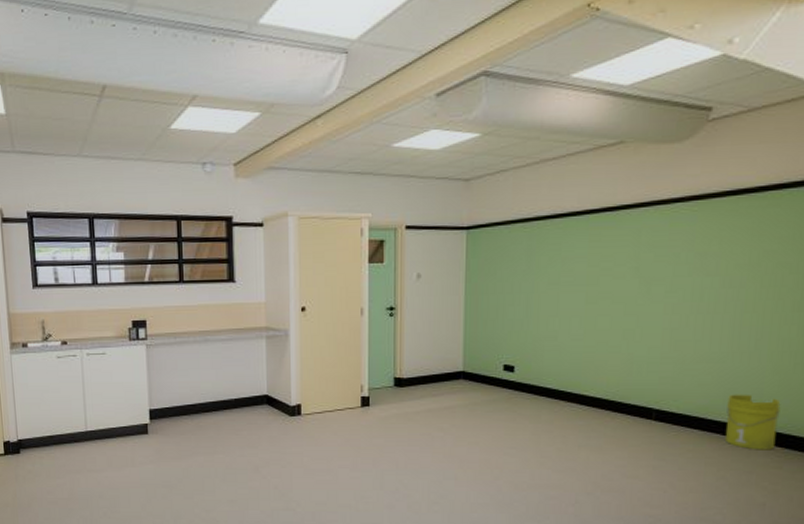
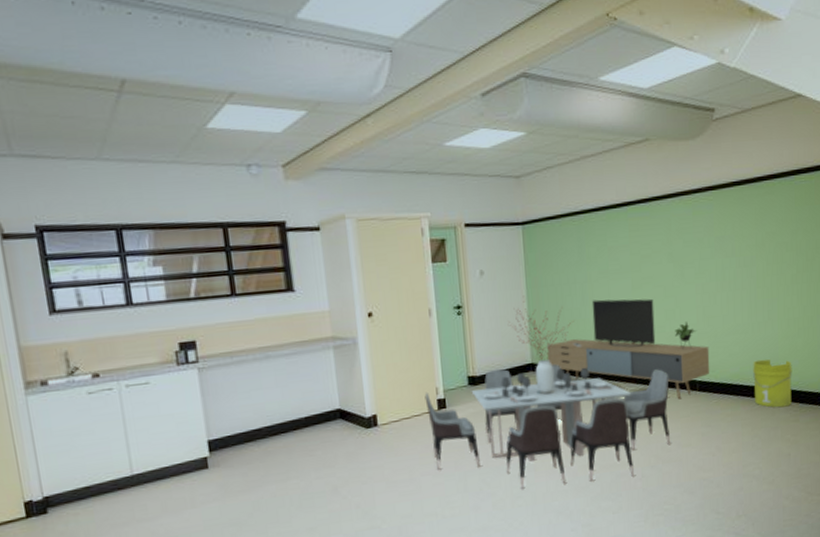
dining table: none [349,302,618,501] -> present [424,295,671,489]
media console: none [481,312,674,427] -> present [547,298,710,400]

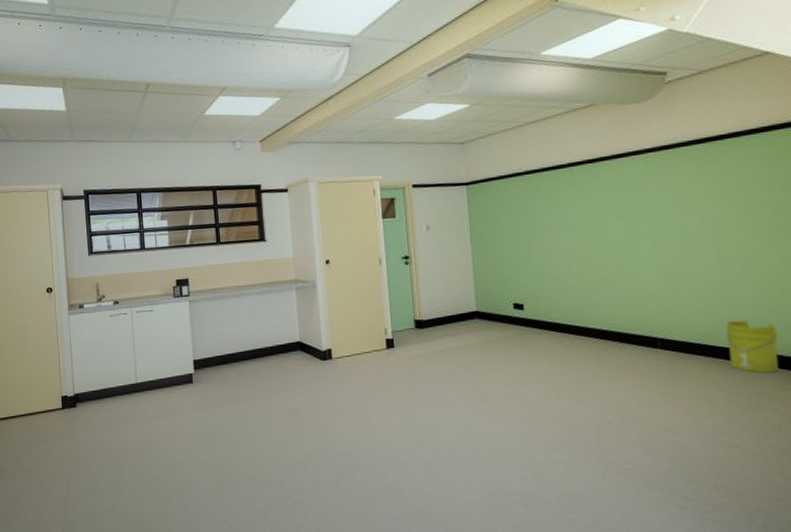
dining table: present [424,295,671,489] -> none [374,248,630,431]
media console: present [547,298,710,400] -> none [492,253,674,356]

